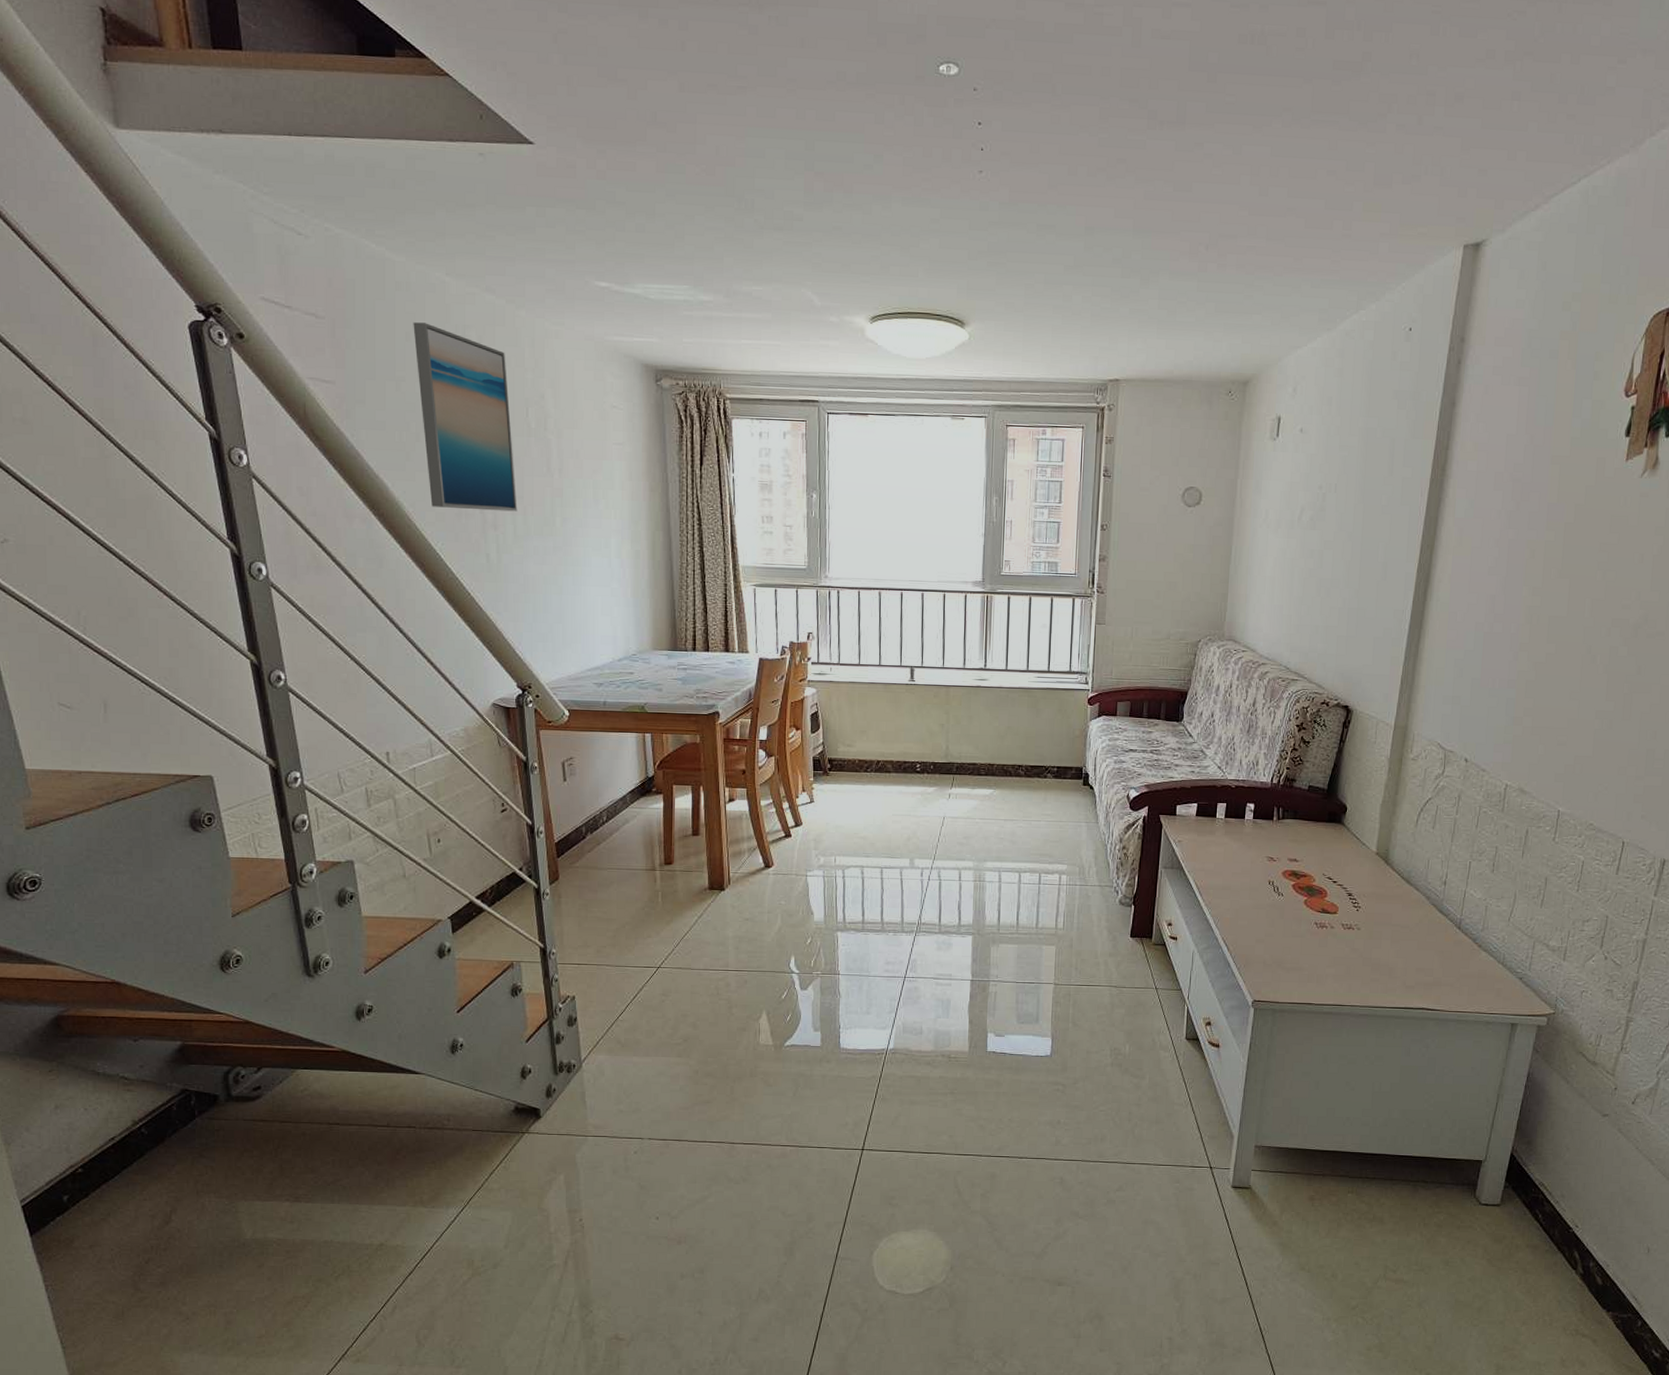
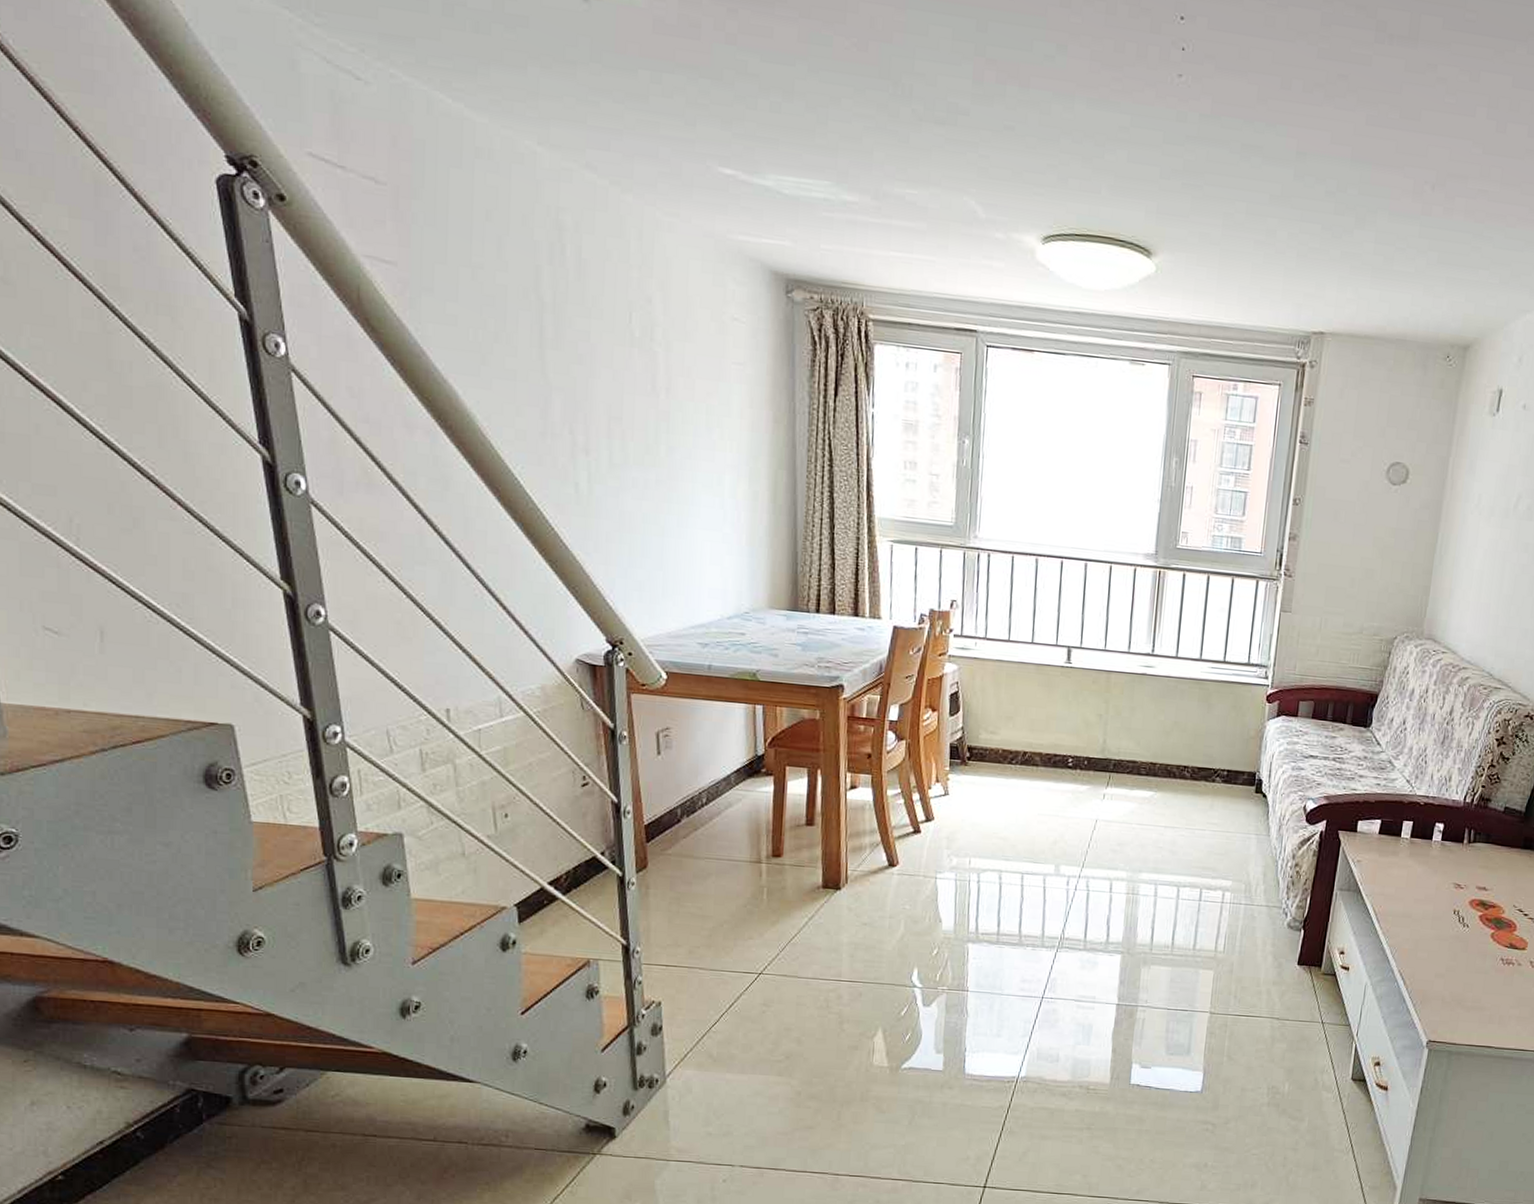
wall art: present [413,322,518,512] -> none [495,198,615,435]

